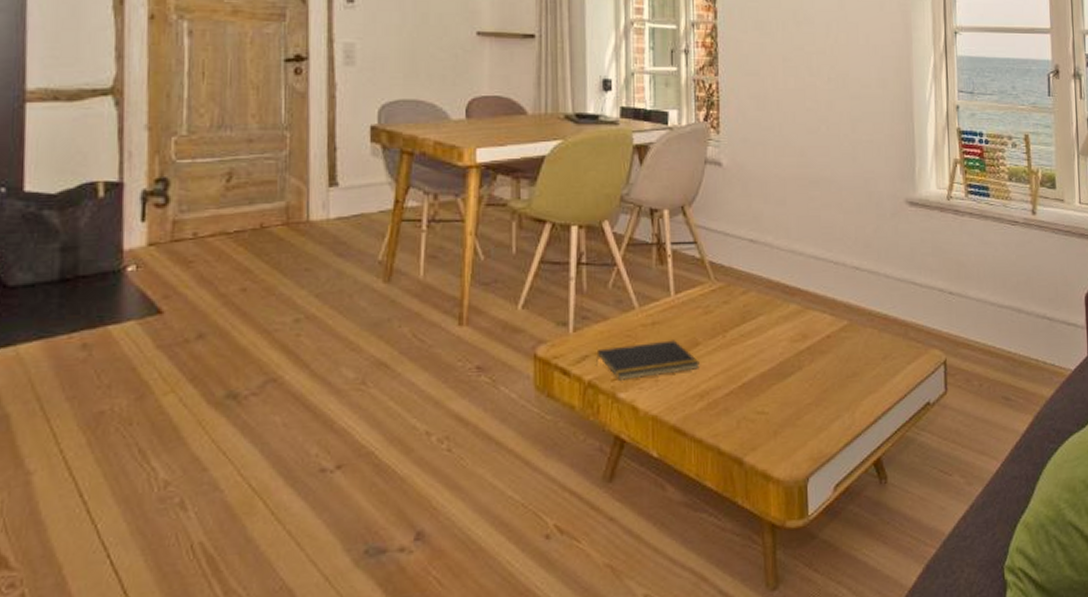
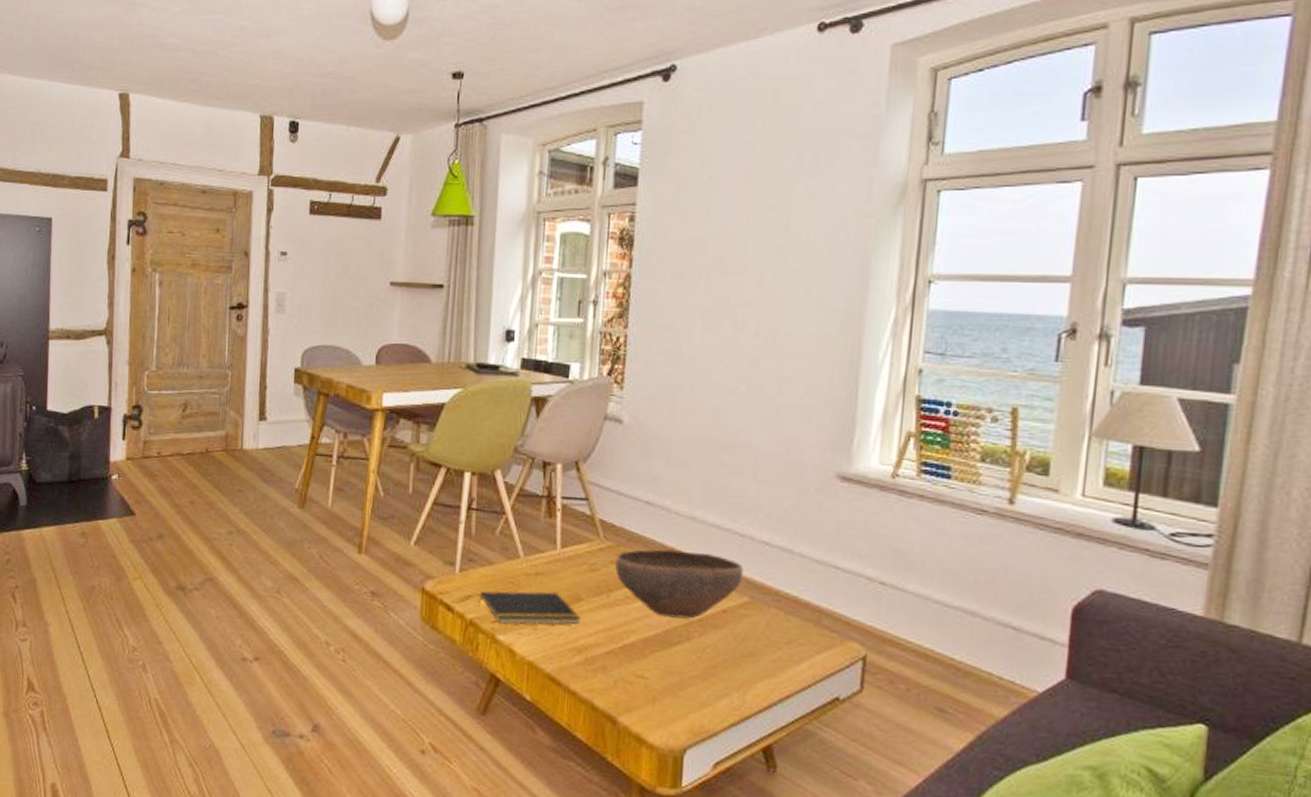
bowl: none [728,283,840,350] -> present [615,549,743,619]

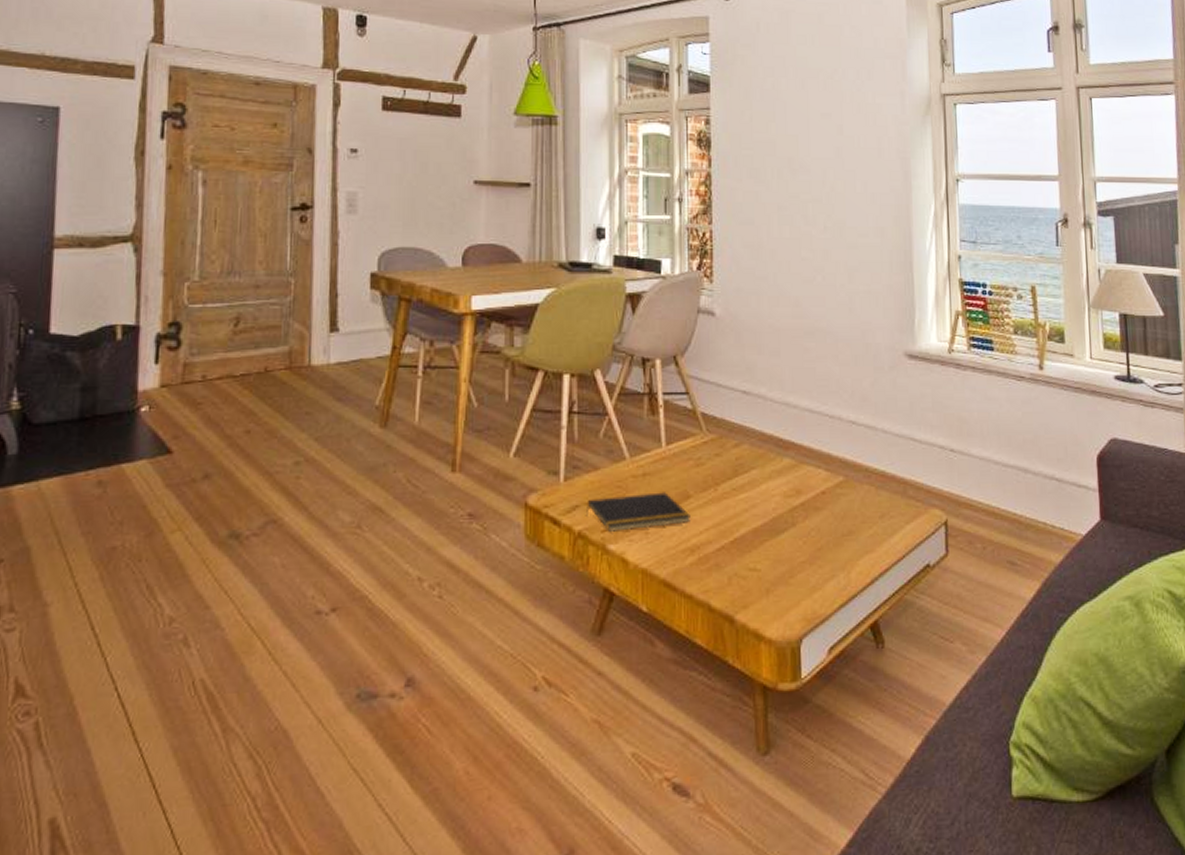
bowl: present [615,549,743,619] -> none [720,437,836,505]

